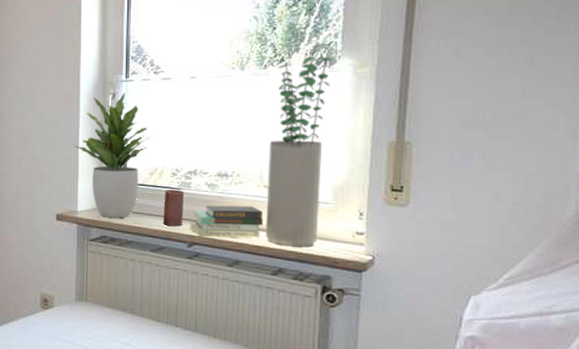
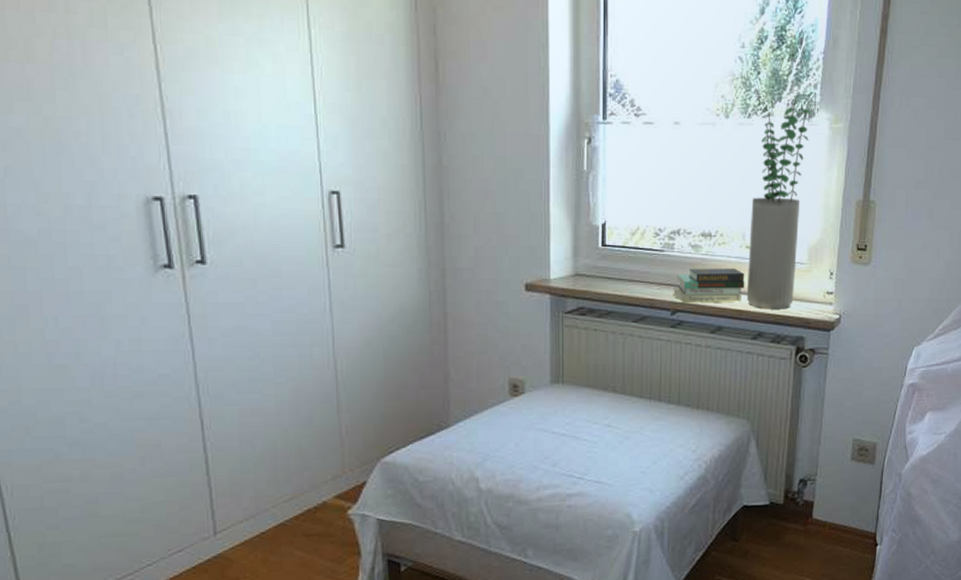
potted plant: present [74,92,150,218] -> none [544,137,631,285]
candle: present [163,190,183,227] -> none [646,252,667,293]

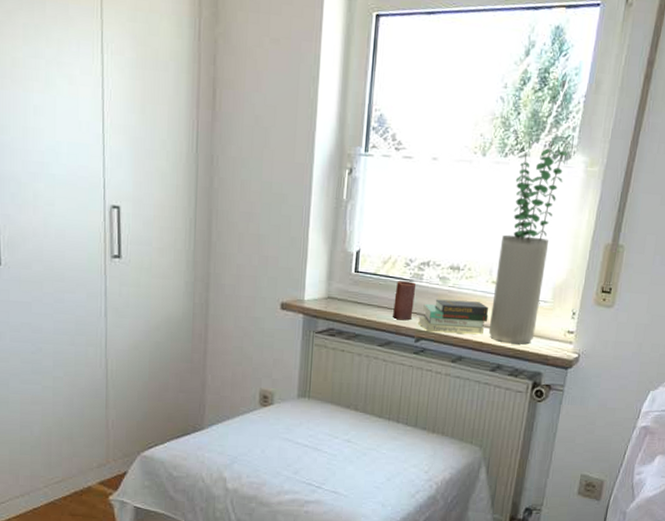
candle: none [646,252,667,293] -> present [393,281,415,321]

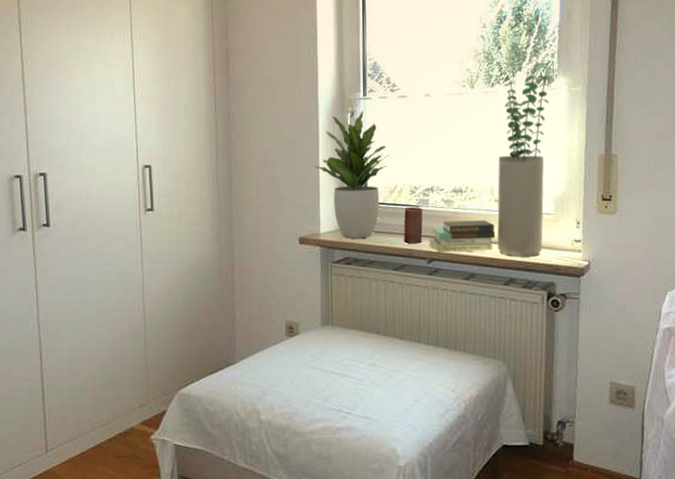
potted plant: none [304,168,386,310] -> present [314,110,389,238]

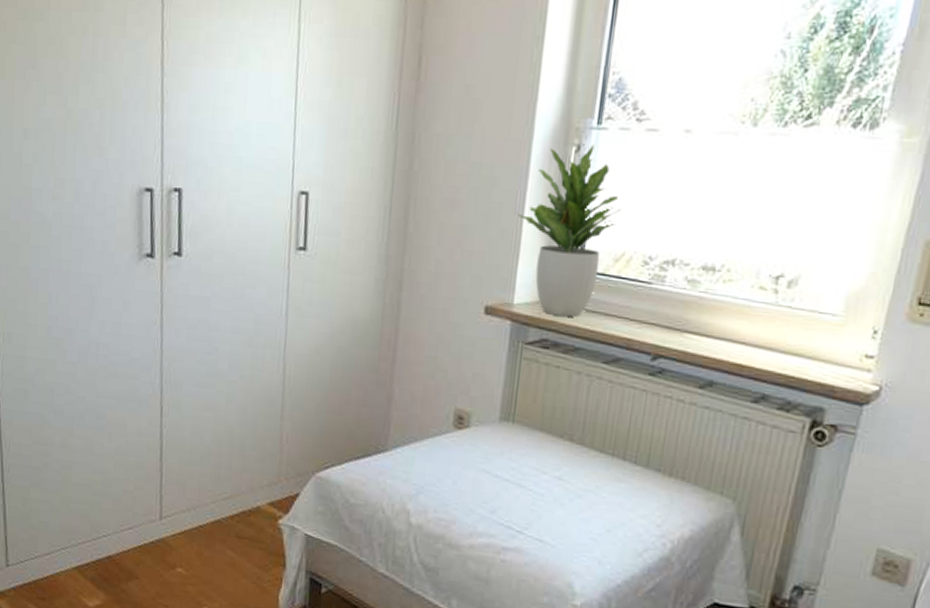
candle: present [404,207,423,244] -> none [623,283,655,333]
books: present [429,220,495,253] -> none [657,307,752,355]
vase: present [497,65,551,257] -> none [751,102,876,370]

